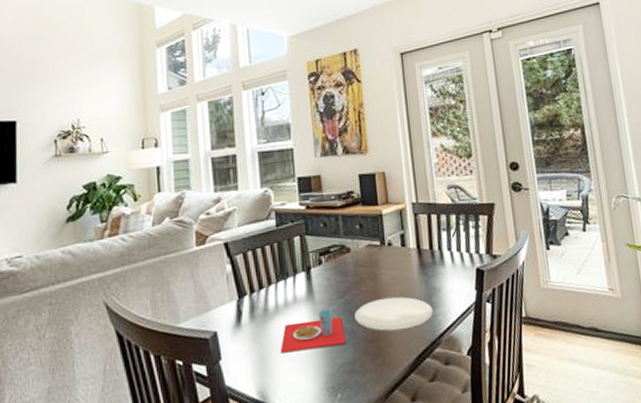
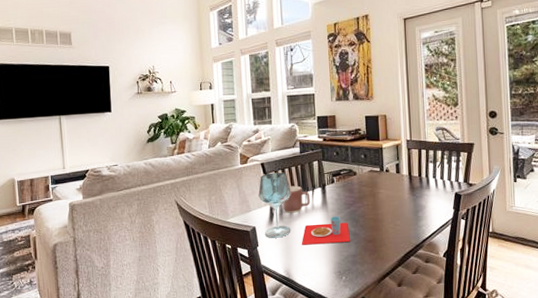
wine glass: none [220,253,266,347] -> present [258,172,291,238]
mug: none [253,270,292,310] -> present [282,185,311,213]
plate: present [355,296,433,332] -> none [358,210,419,236]

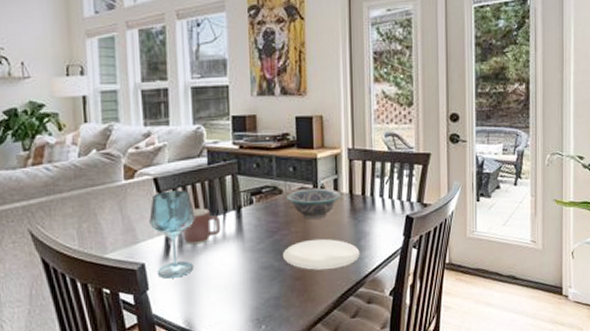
place setting: present [302,216,350,245] -> none [208,247,273,287]
plate: none [358,210,419,236] -> present [283,238,360,271]
bowl: none [359,171,403,195] -> present [285,188,342,220]

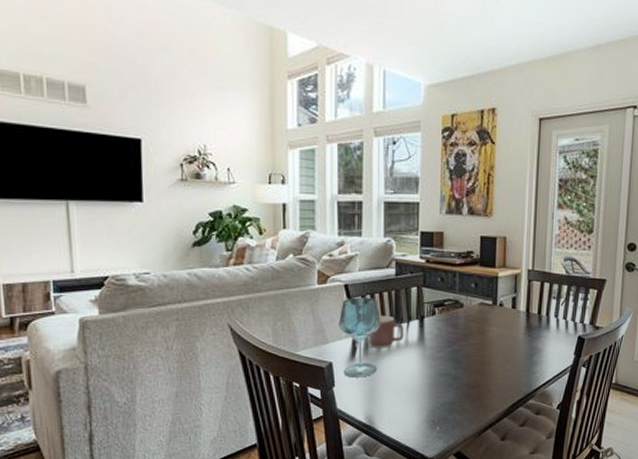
plate: present [283,238,360,271] -> none [460,351,532,381]
bowl: present [285,188,342,220] -> none [466,304,519,333]

